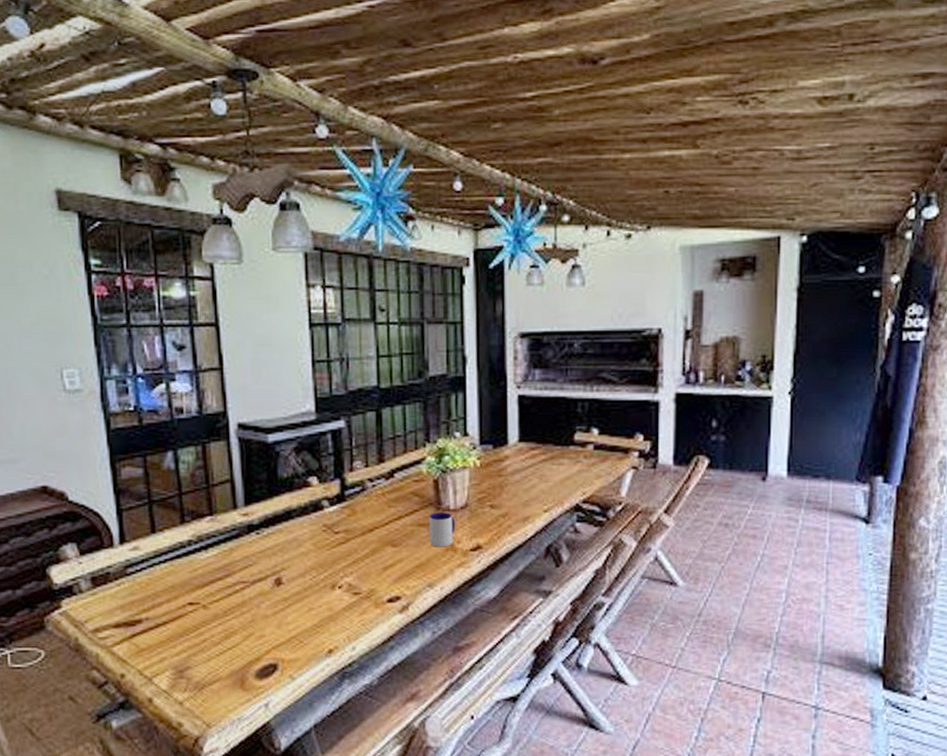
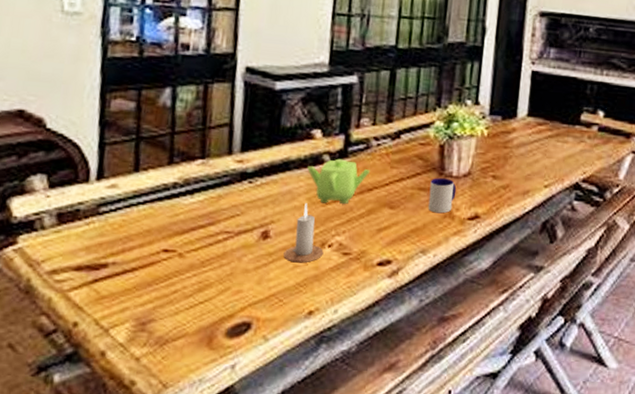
candle: none [298,549,335,606] -> present [283,203,324,263]
teapot: none [308,503,368,547] -> present [306,158,370,204]

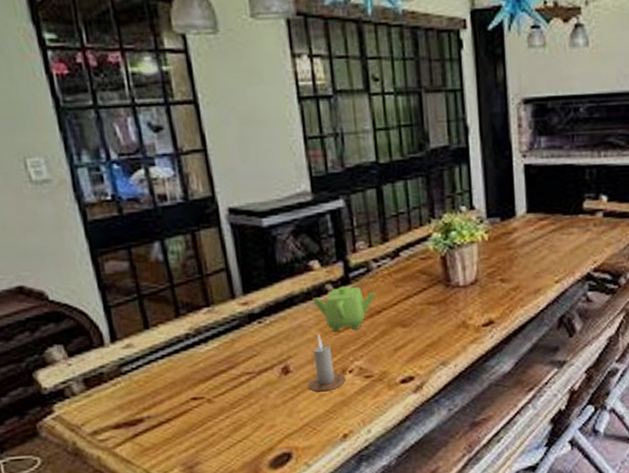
mug: present [428,178,457,214] -> none [438,289,466,325]

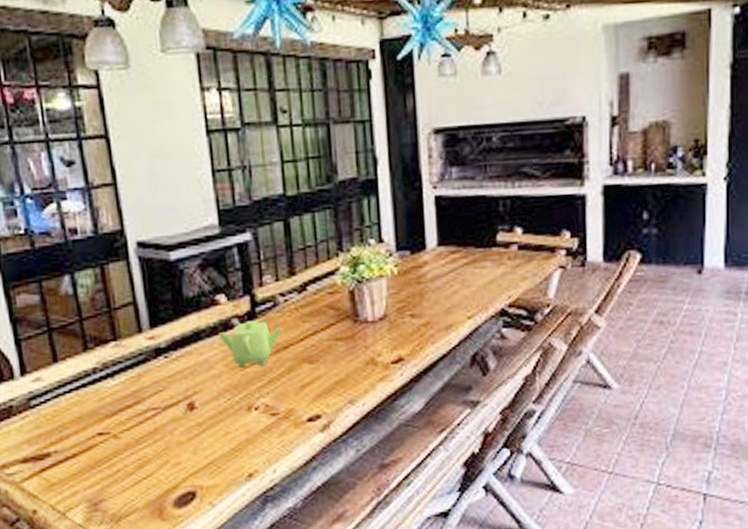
candle: present [307,334,346,392] -> none [213,370,252,430]

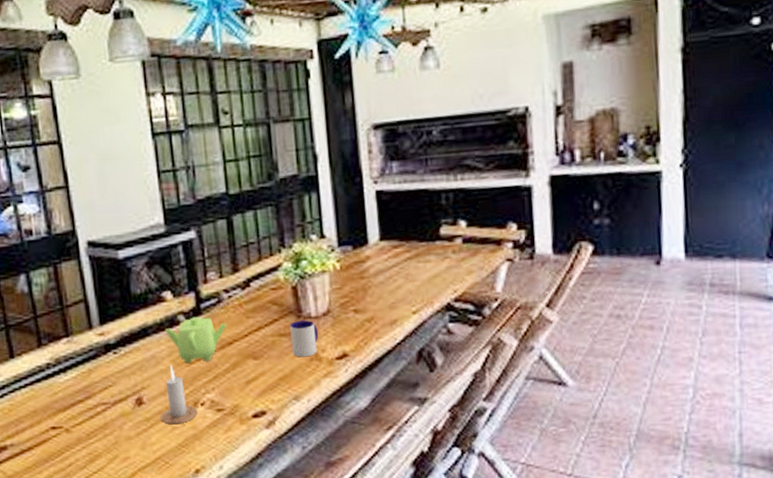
candle: none [213,370,252,430] -> present [160,366,198,425]
mug: none [346,325,375,362] -> present [290,320,319,358]

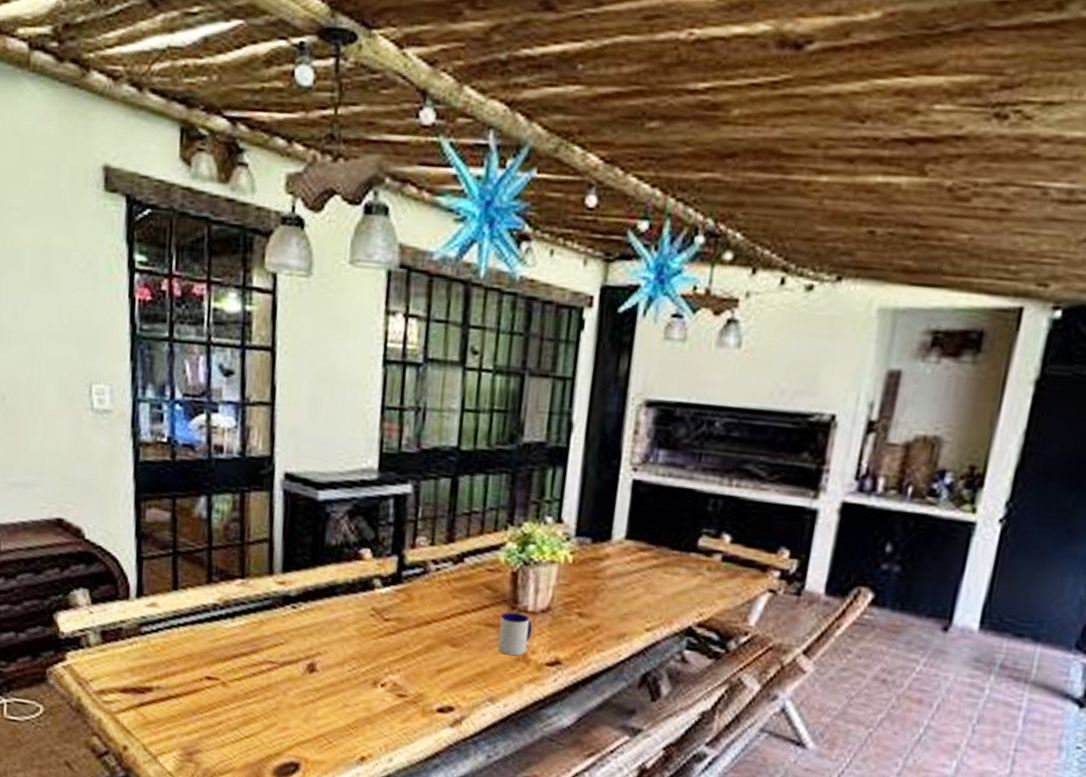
candle: present [160,366,198,425] -> none [332,634,376,703]
teapot: present [164,316,226,364] -> none [355,584,428,638]

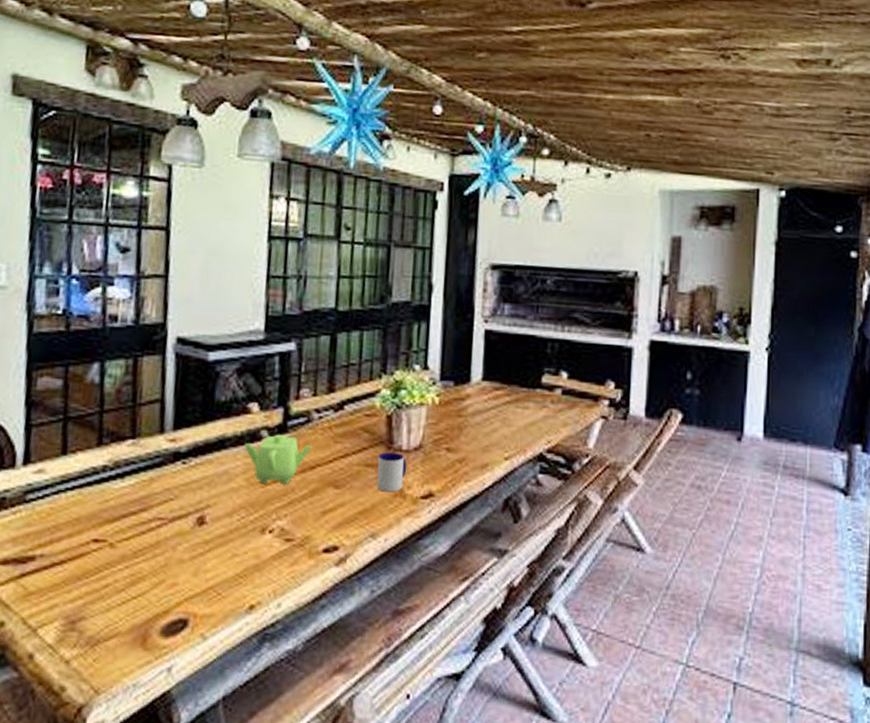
teapot: none [355,584,428,638] -> present [243,434,312,484]

